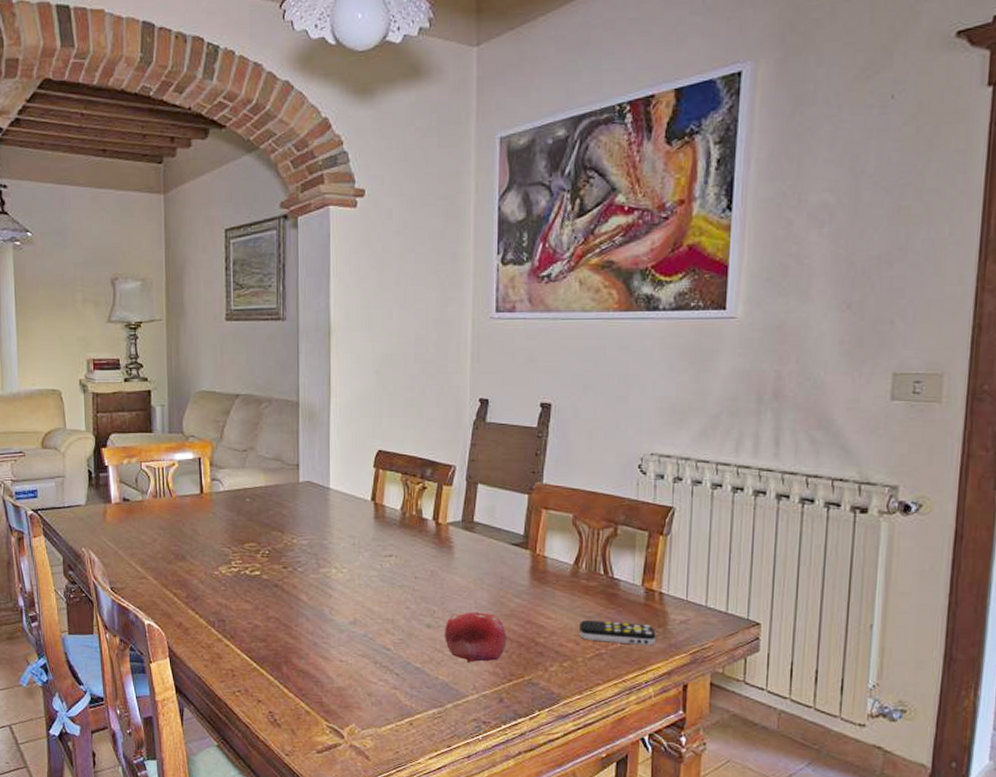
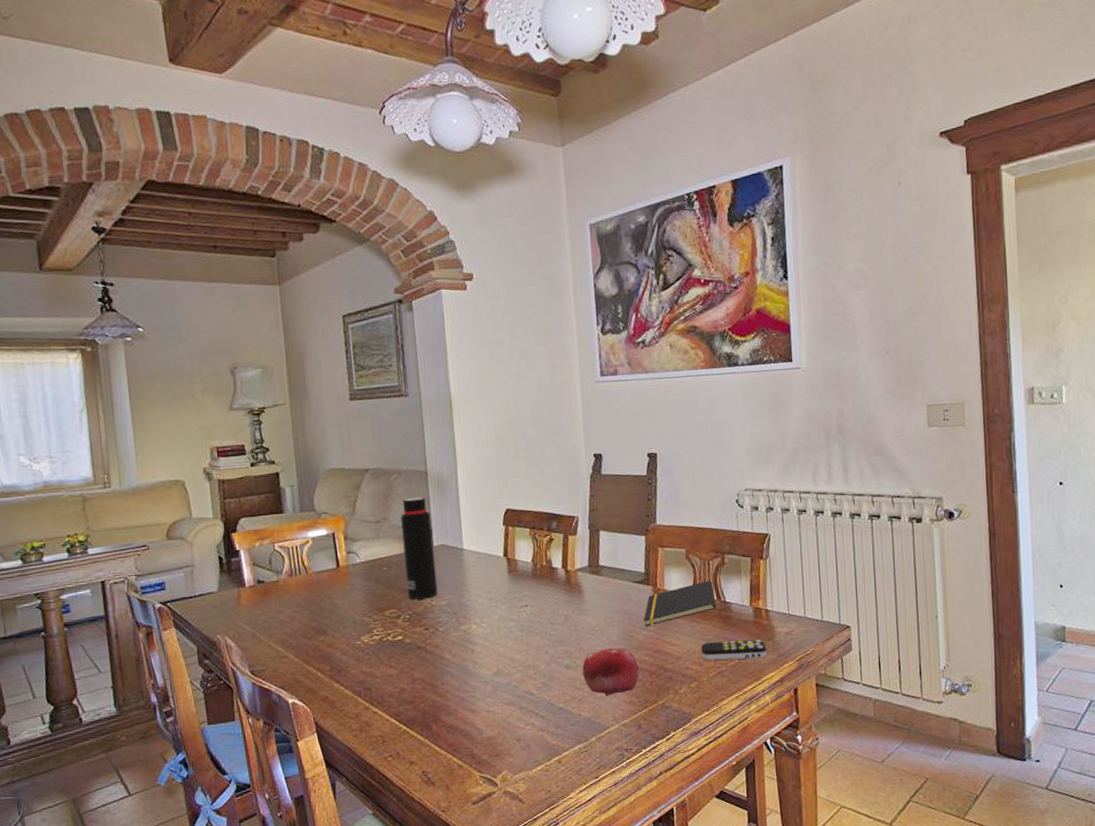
water bottle: none [268,428,300,536] -> present [401,497,438,600]
notepad: none [517,551,602,595] -> present [643,580,716,627]

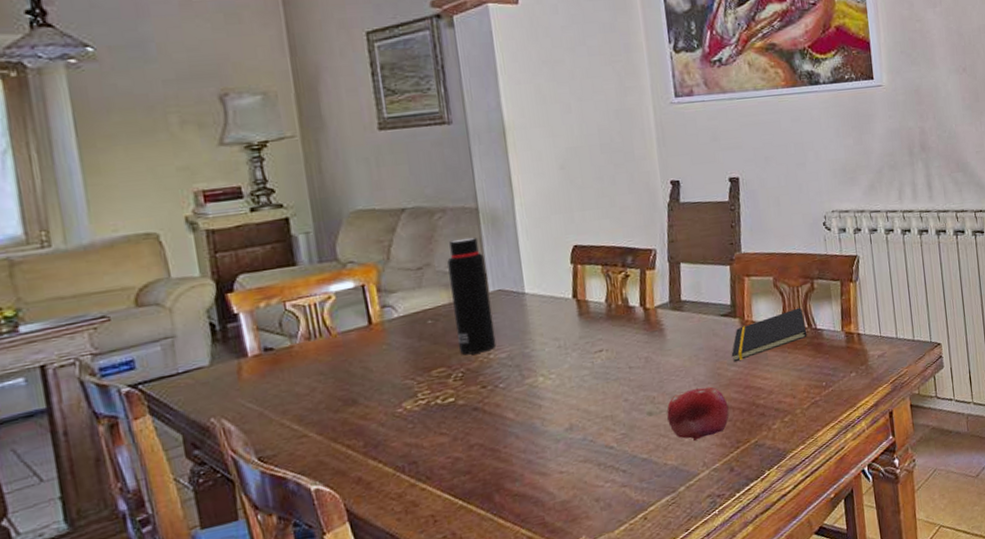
remote control: present [701,639,767,661] -> none [793,364,861,392]

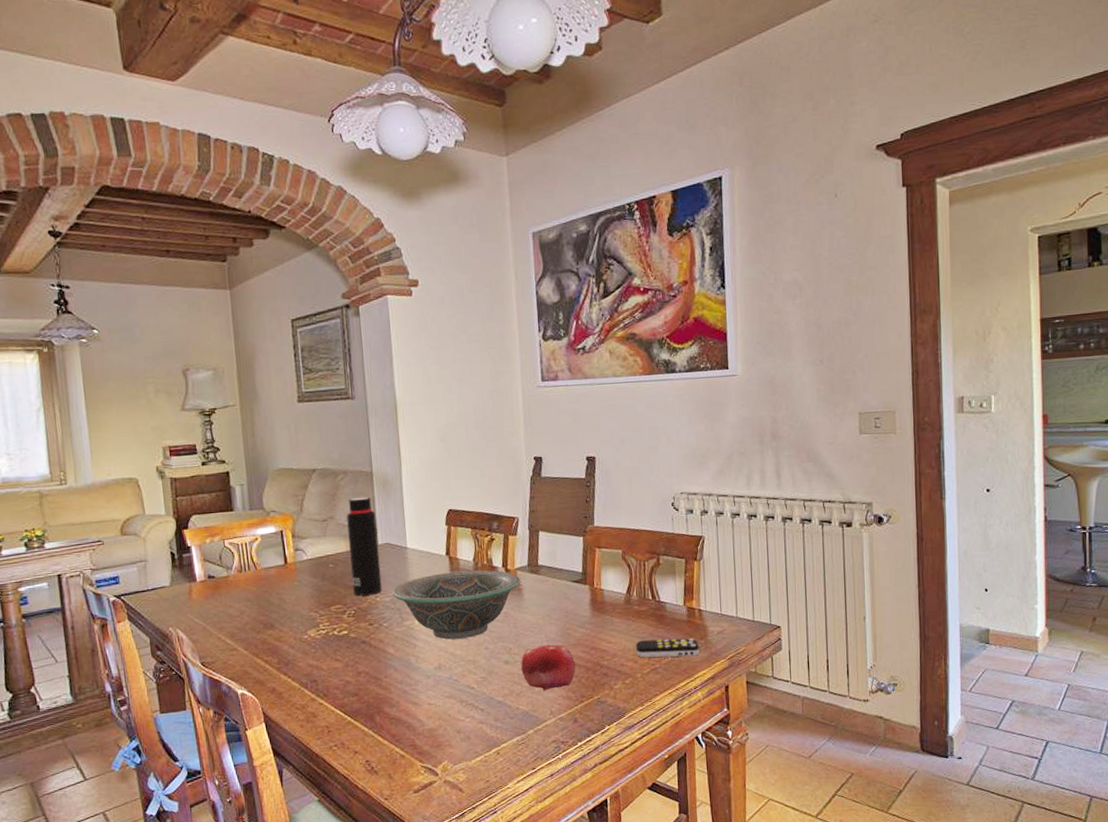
decorative bowl: none [509,310,662,395] -> present [392,570,521,640]
notepad: present [731,307,808,362] -> none [580,580,651,625]
remote control: none [793,364,861,392] -> present [636,638,700,658]

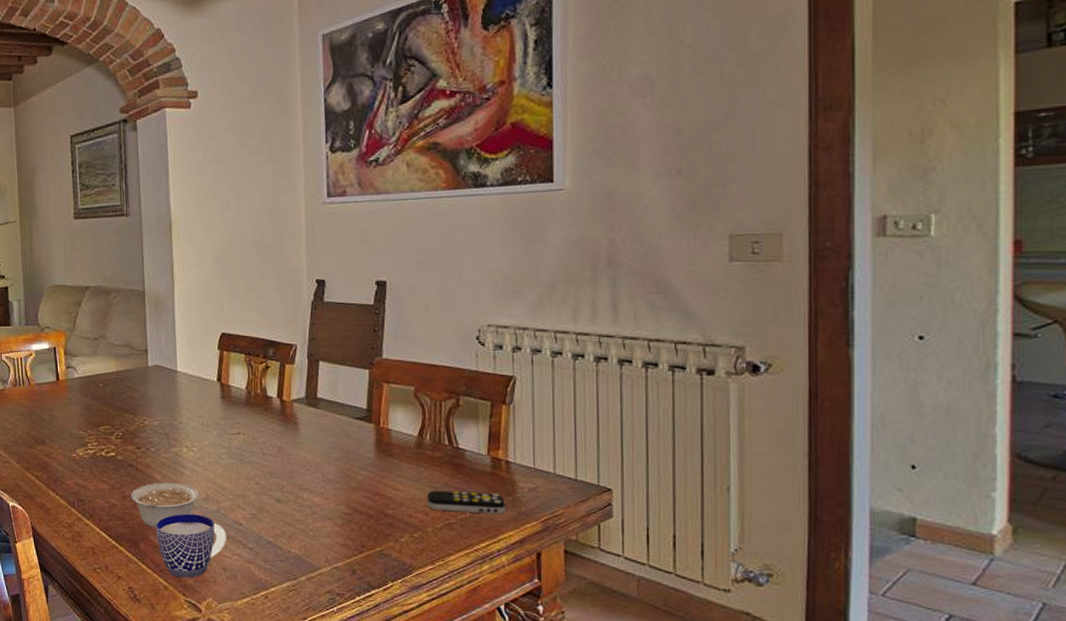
water bottle: present [346,497,382,596] -> none [118,316,151,418]
legume: none [364,654,432,700] -> present [130,482,199,528]
cup: none [391,682,459,745] -> present [156,514,226,578]
decorative bowl: present [392,570,521,640] -> none [161,399,297,470]
fruit: present [521,644,576,691] -> none [294,485,356,535]

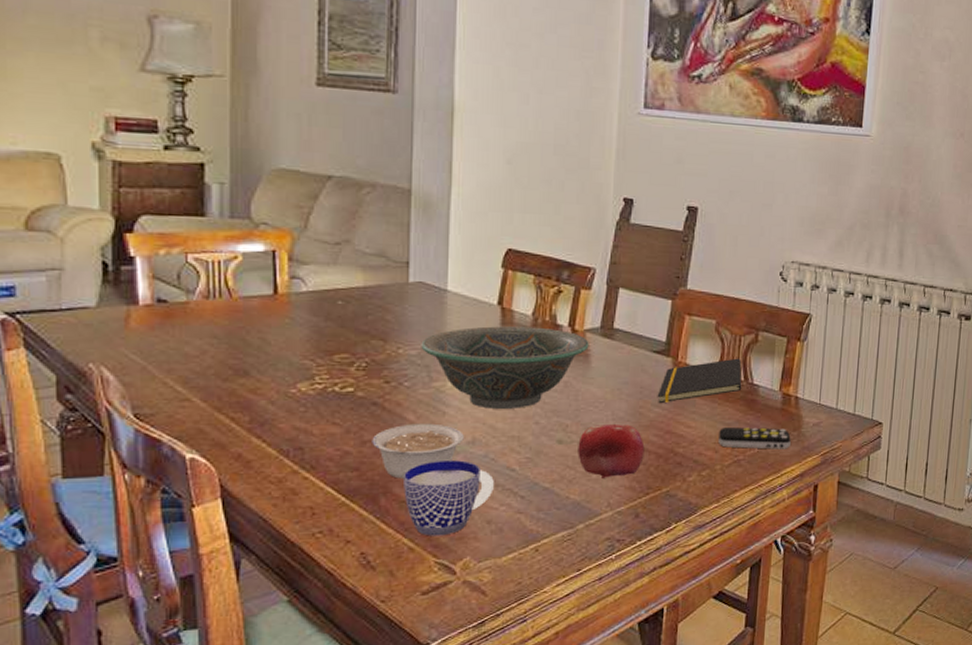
decorative bowl: none [161,399,297,470] -> present [421,326,589,409]
fruit: none [294,485,356,535] -> present [578,423,645,478]
notepad: none [363,423,447,467] -> present [657,358,742,404]

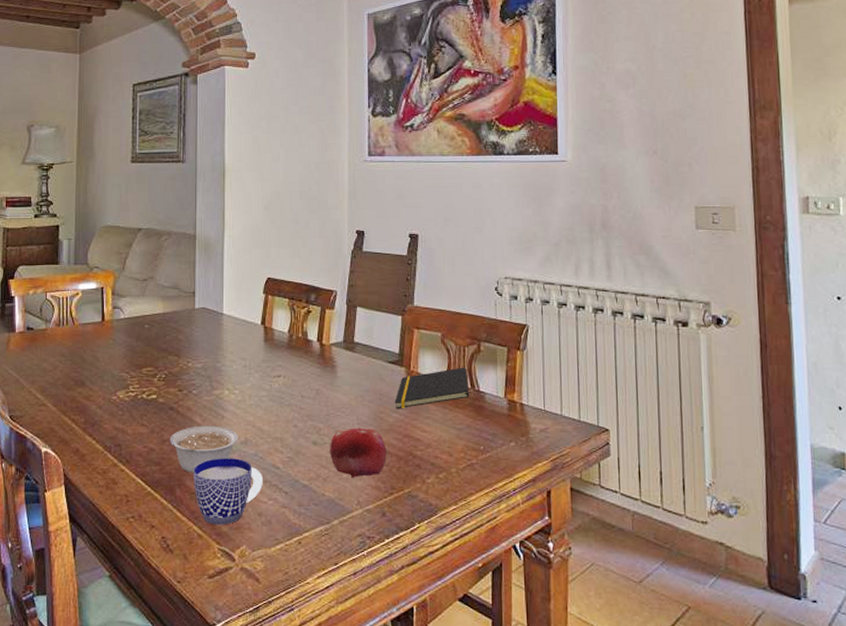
decorative bowl: present [421,326,589,409] -> none [204,342,335,413]
remote control: present [719,427,791,449] -> none [452,432,520,454]

